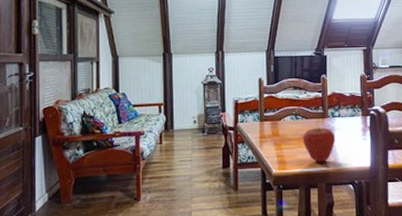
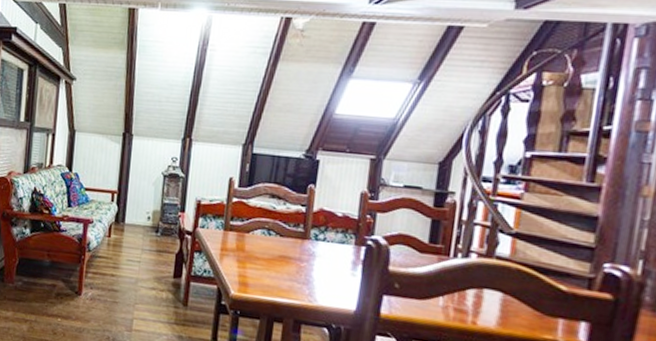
apple: present [302,126,336,163] -> none [272,249,316,294]

